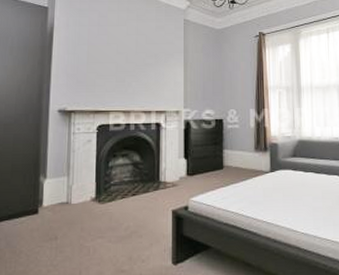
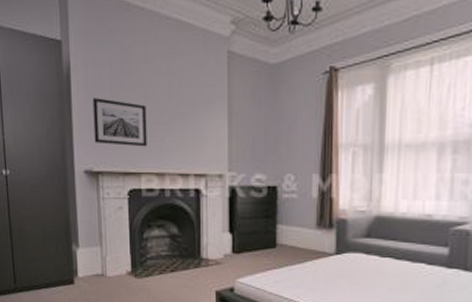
wall art: none [70,51,117,90] -> present [92,98,147,147]

